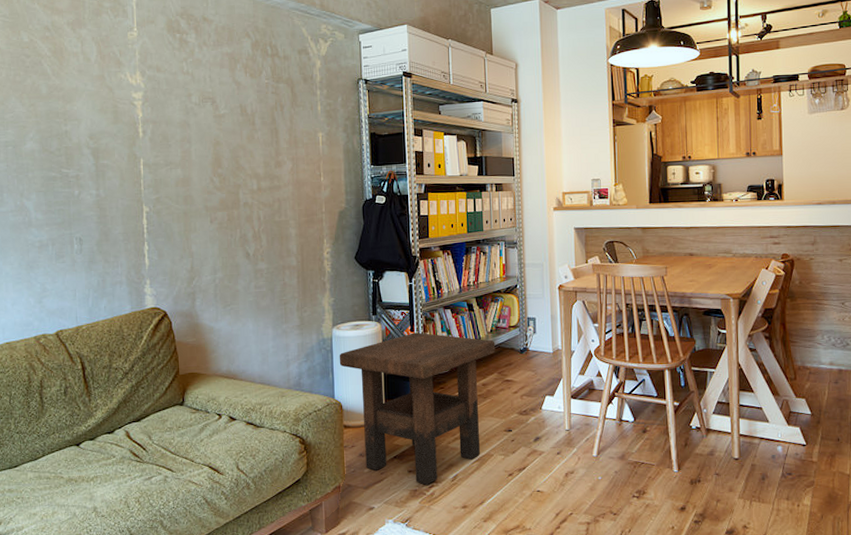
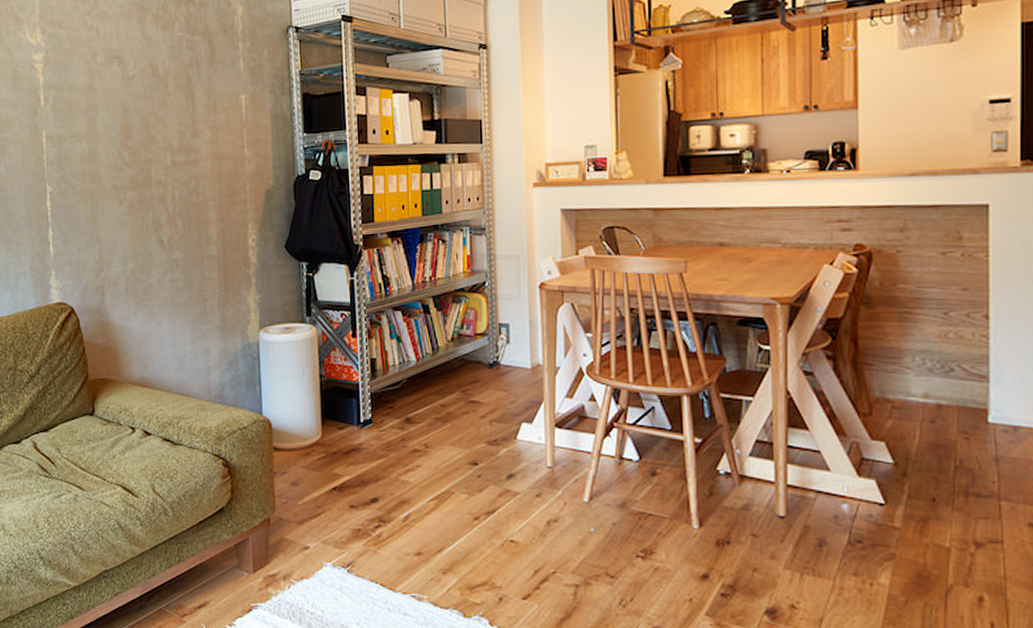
side table: present [339,332,496,485] -> none [267,339,458,524]

